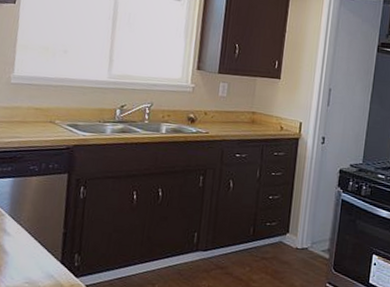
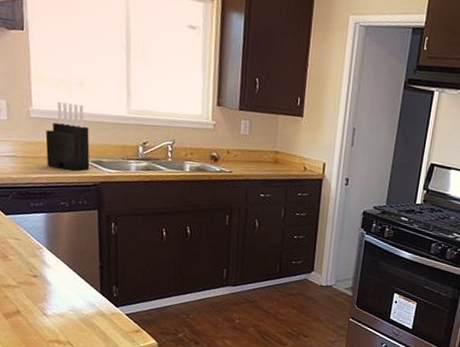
knife block: none [21,67,69,135] -> present [45,101,90,171]

